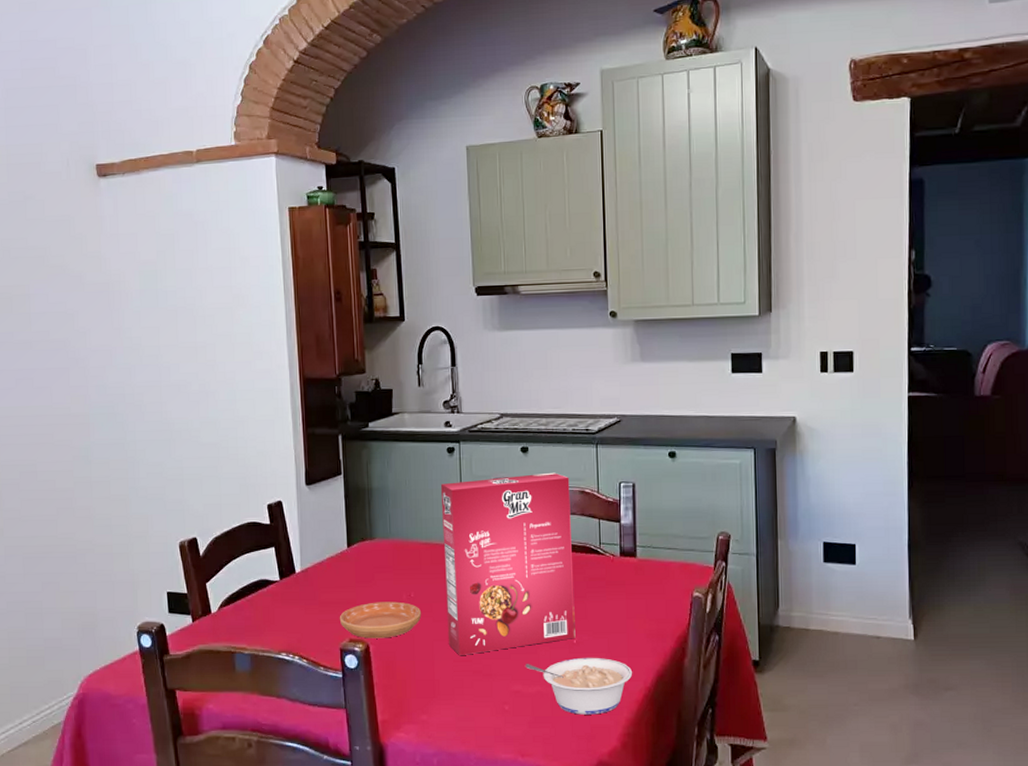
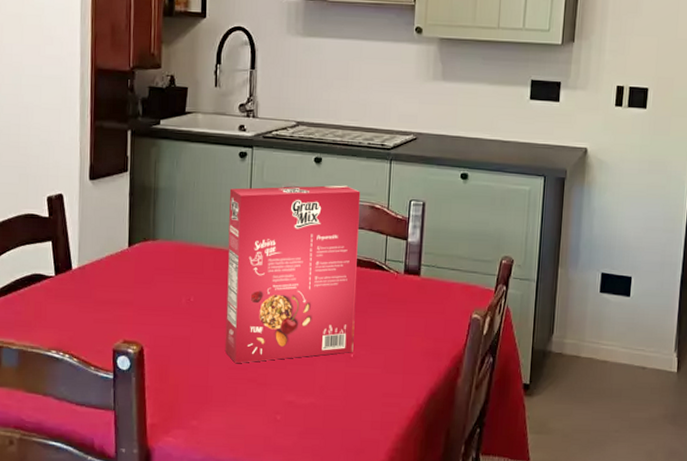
saucer: present [339,601,422,639] -> none [114,304,200,342]
legume: present [525,657,633,715] -> none [301,371,407,429]

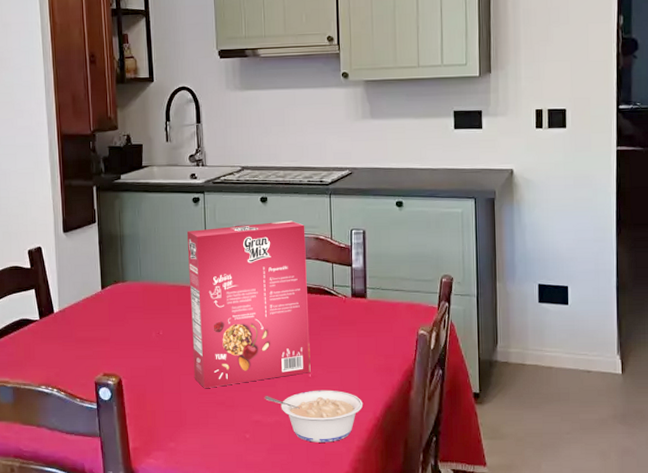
legume: none [301,371,407,429] -> present [265,390,363,443]

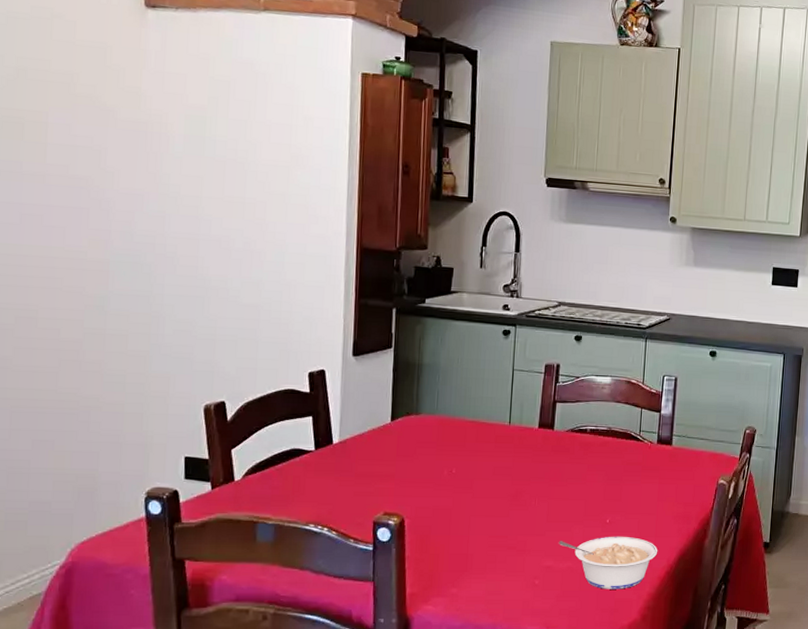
cereal box: present [186,220,311,389] -> none [485,361,618,532]

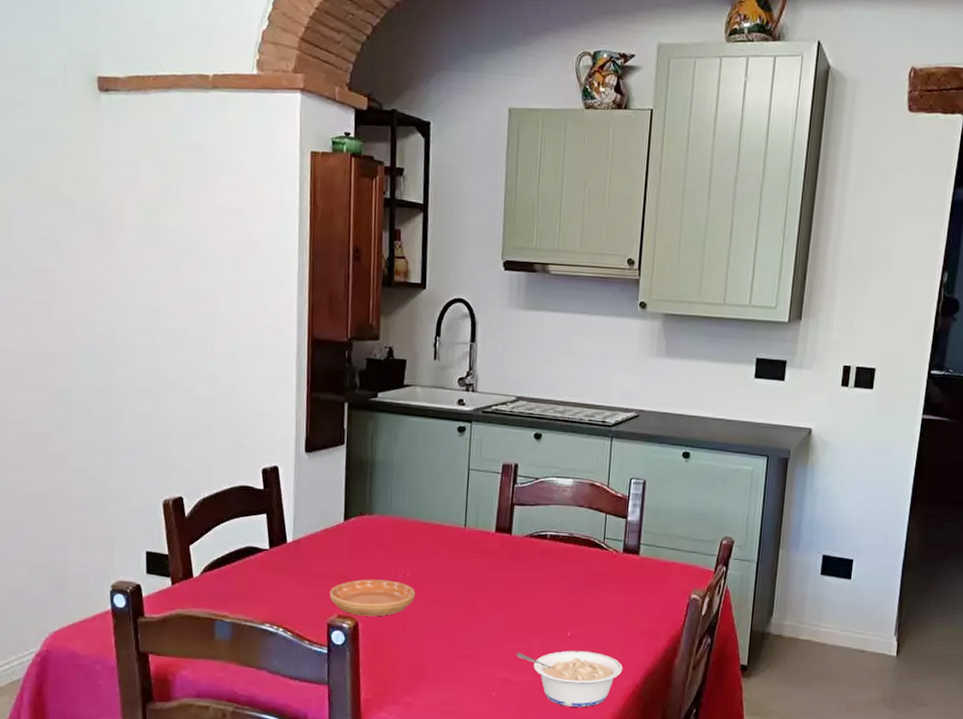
saucer: none [375,476,462,513] -> present [329,579,416,617]

